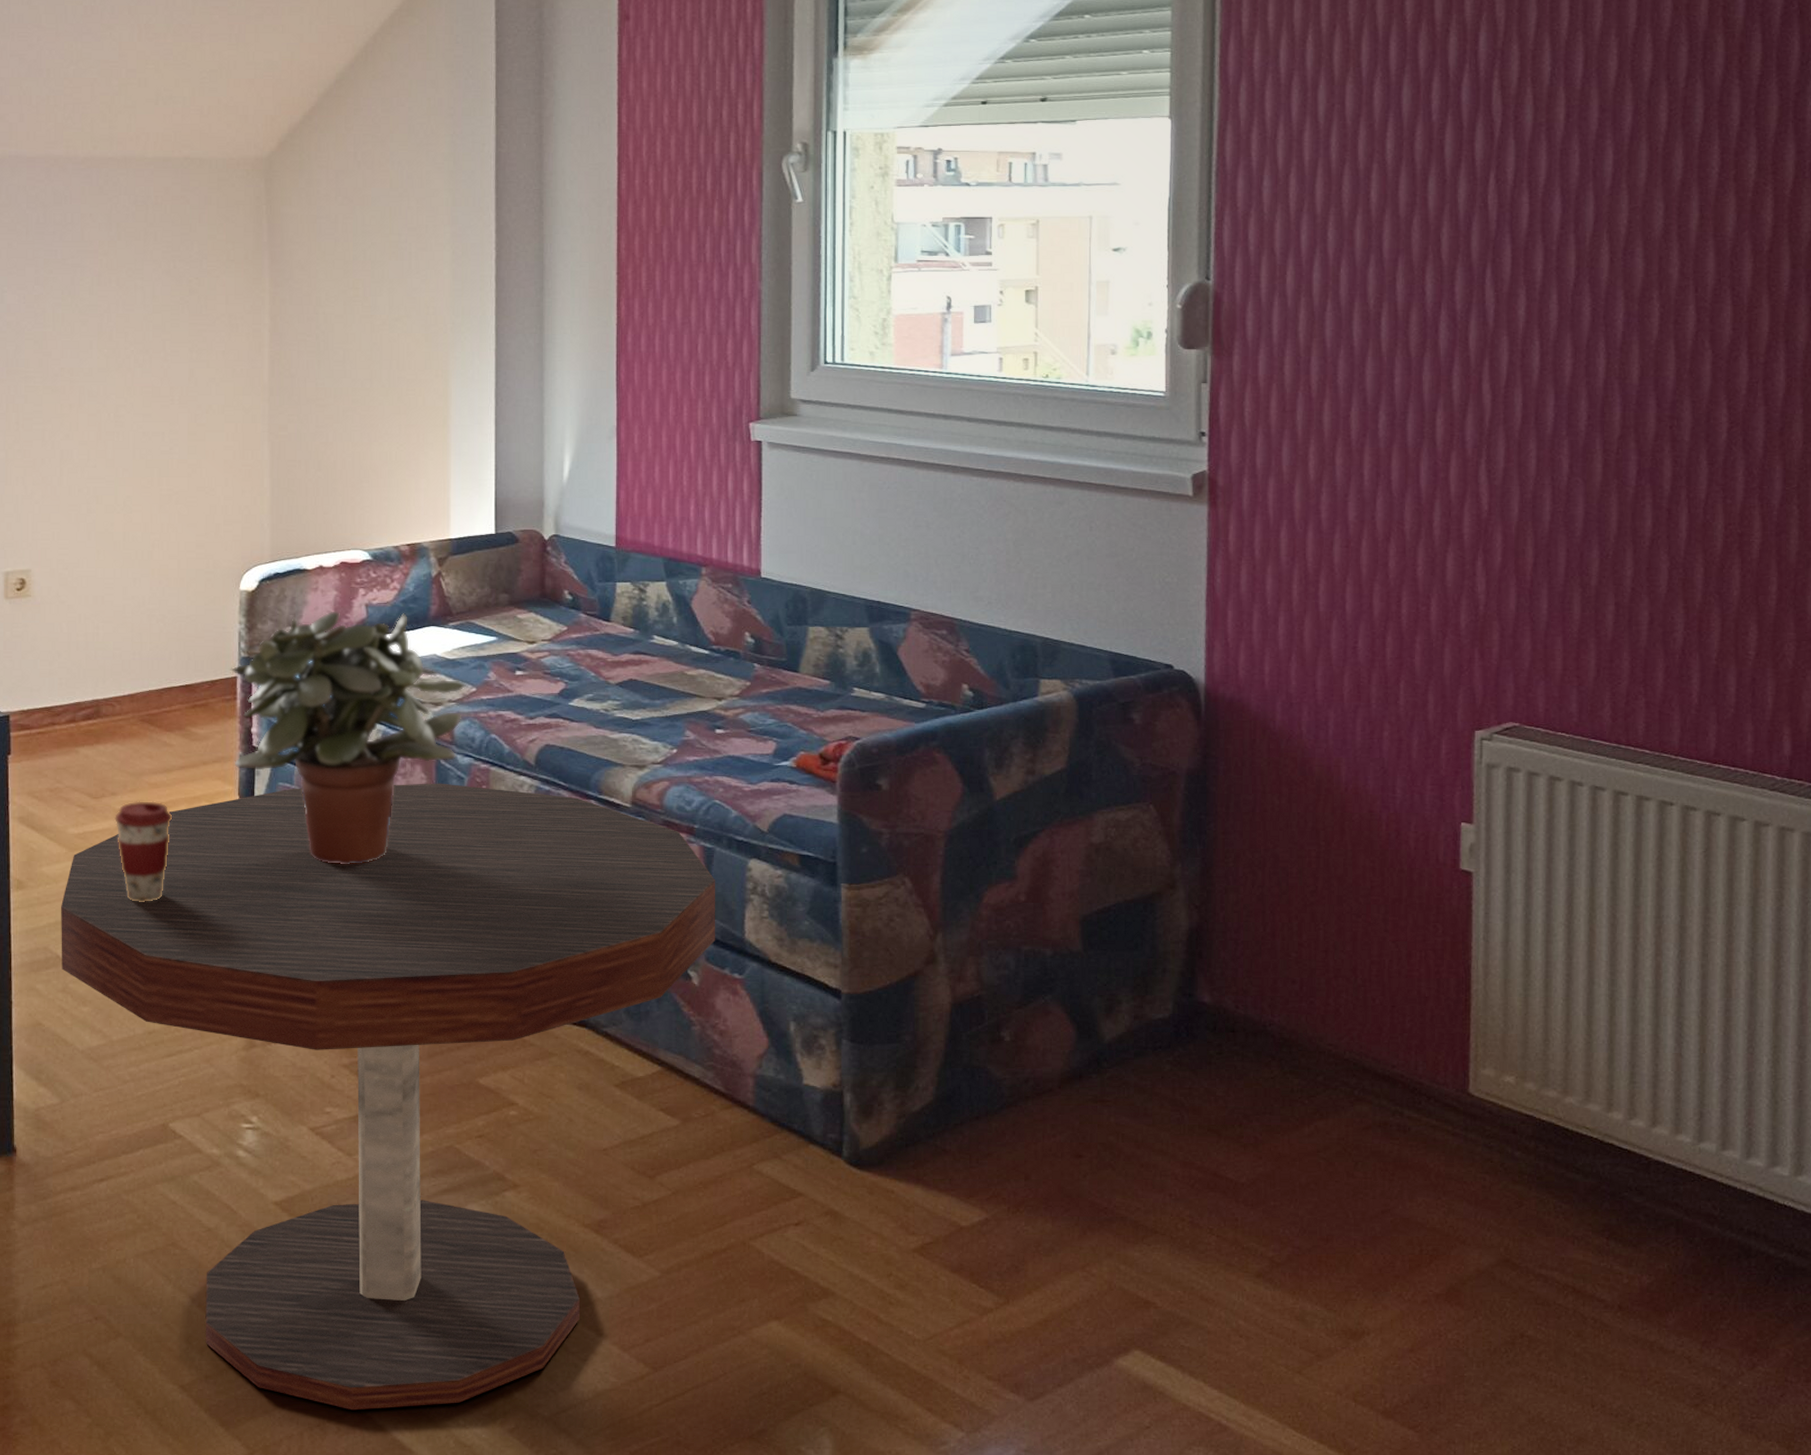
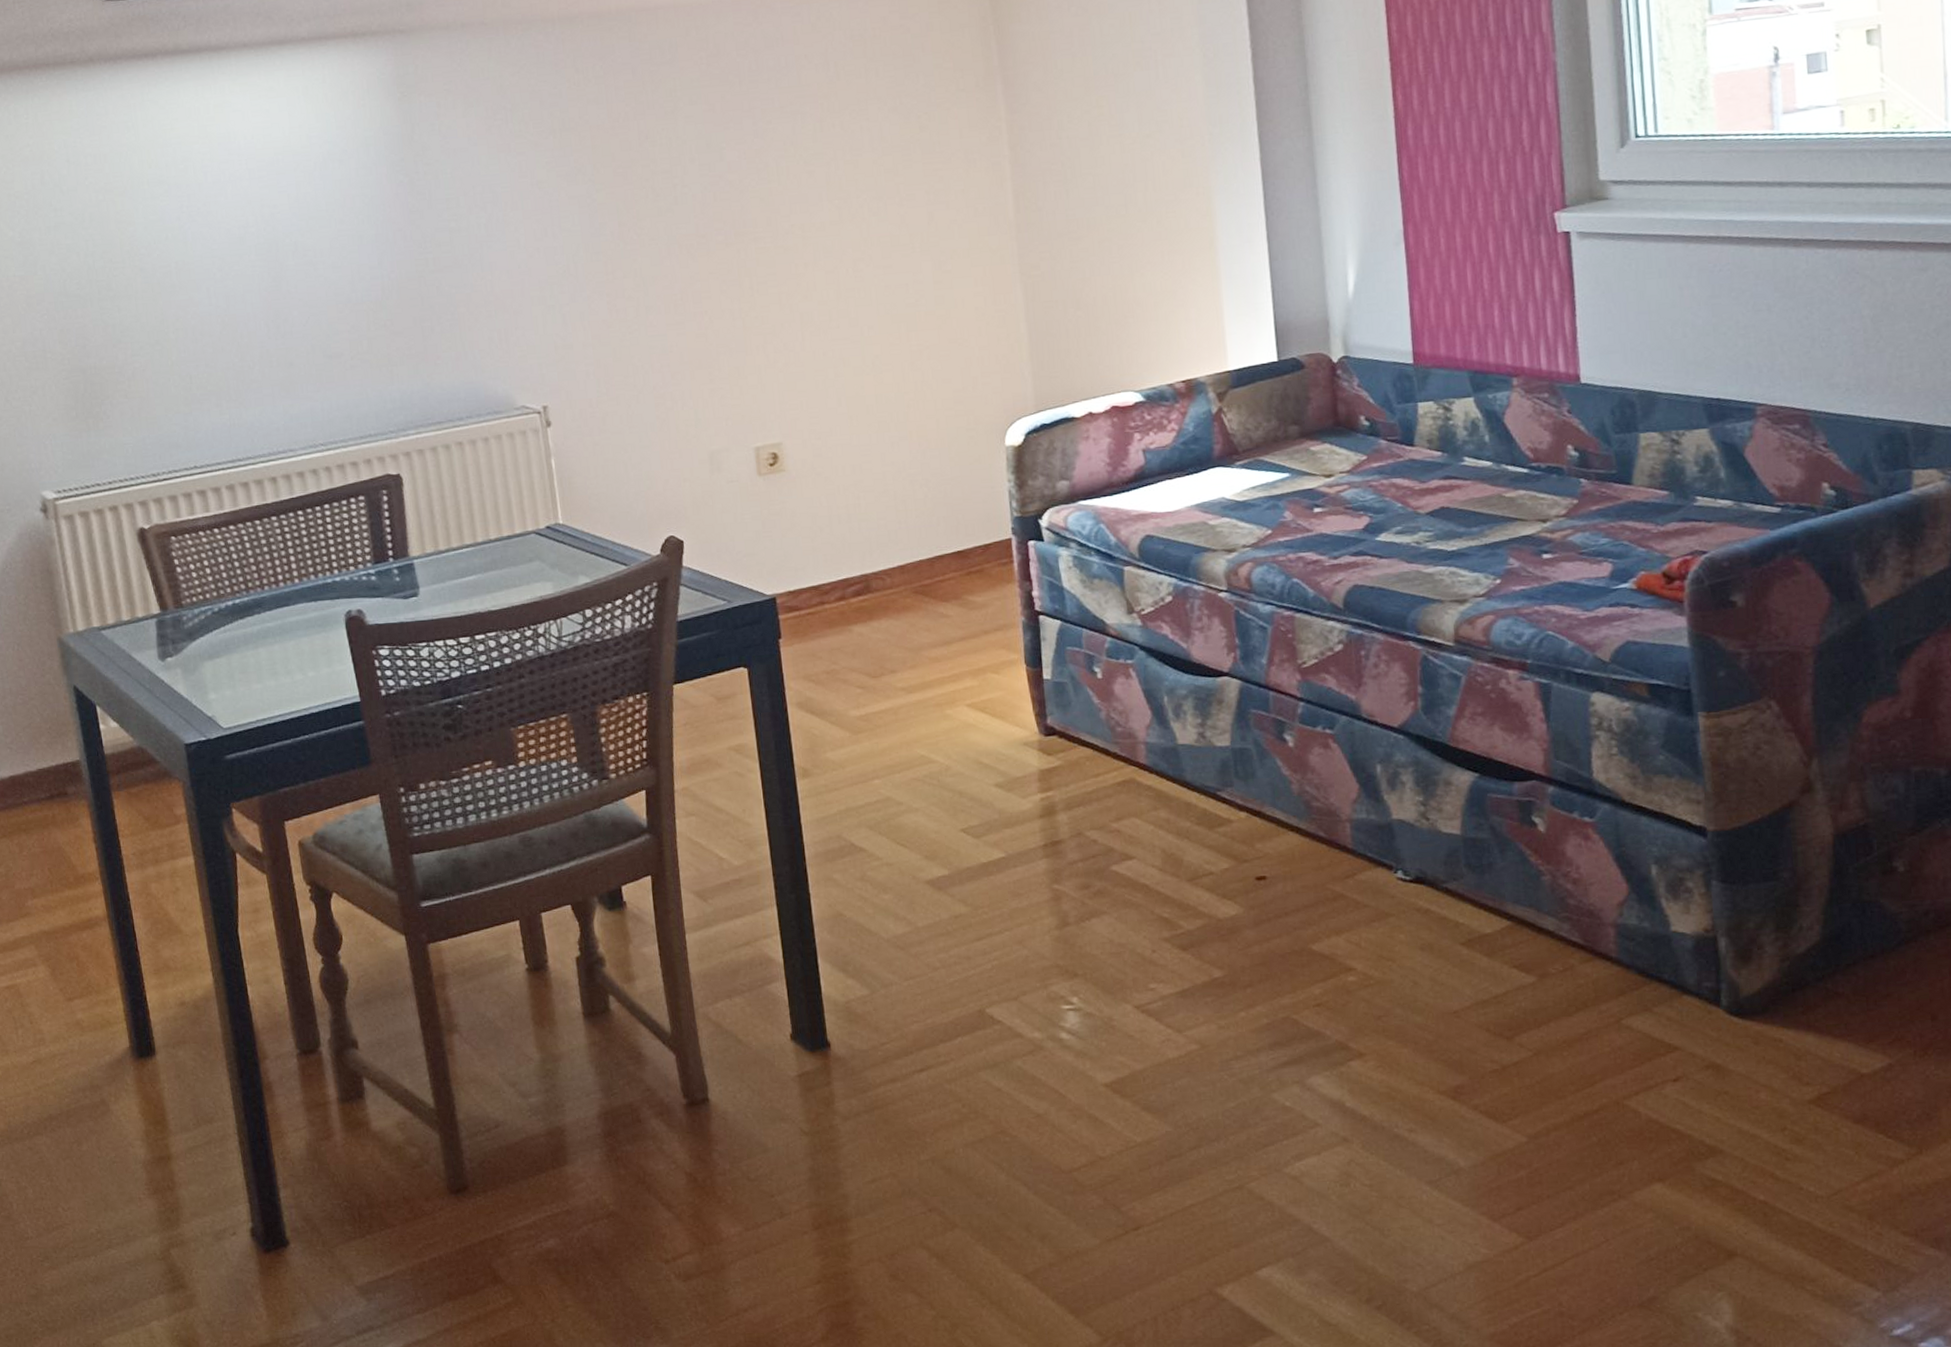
coffee table: present [61,783,716,1411] -> none [850,634,1561,1293]
coffee cup: present [115,801,172,902] -> none [896,676,957,783]
potted plant: present [230,611,466,864] -> none [1003,456,1260,729]

